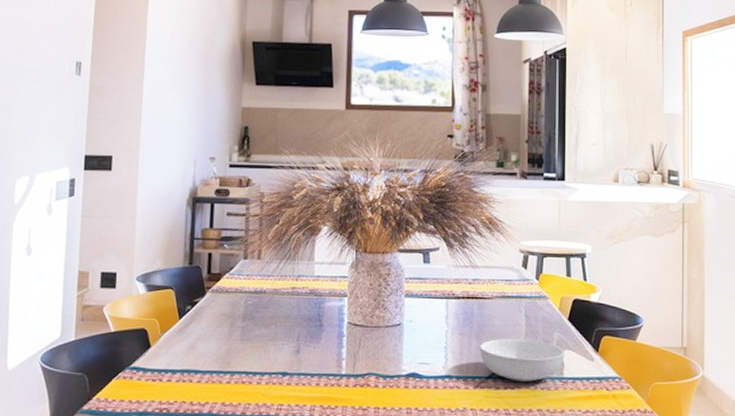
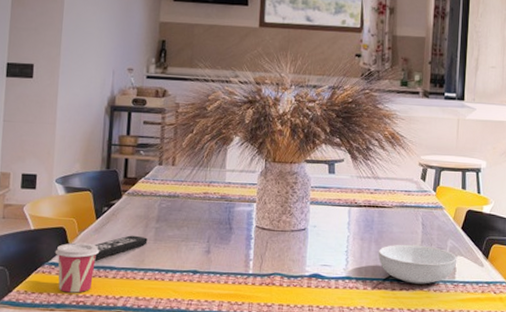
cup: none [136,344,183,400] -> present [54,242,99,293]
remote control: none [178,335,234,363] -> present [94,235,148,260]

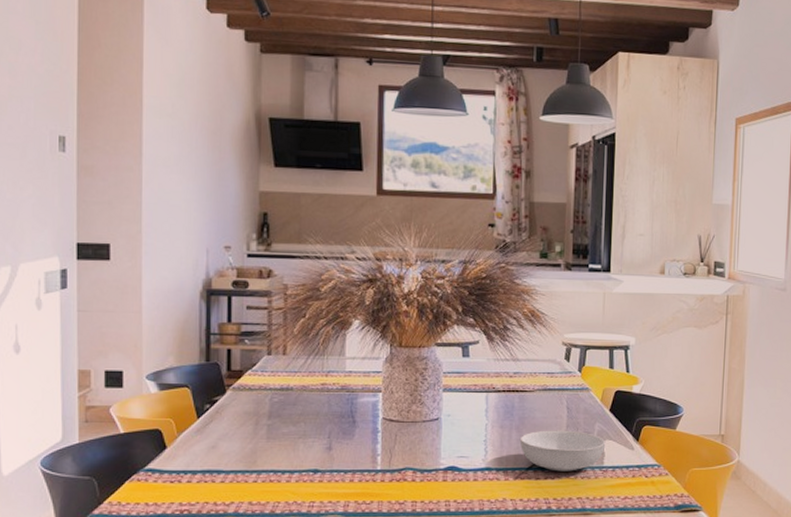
cup: present [54,242,99,293] -> none [150,445,203,501]
remote control: present [94,235,148,260] -> none [197,434,259,463]

